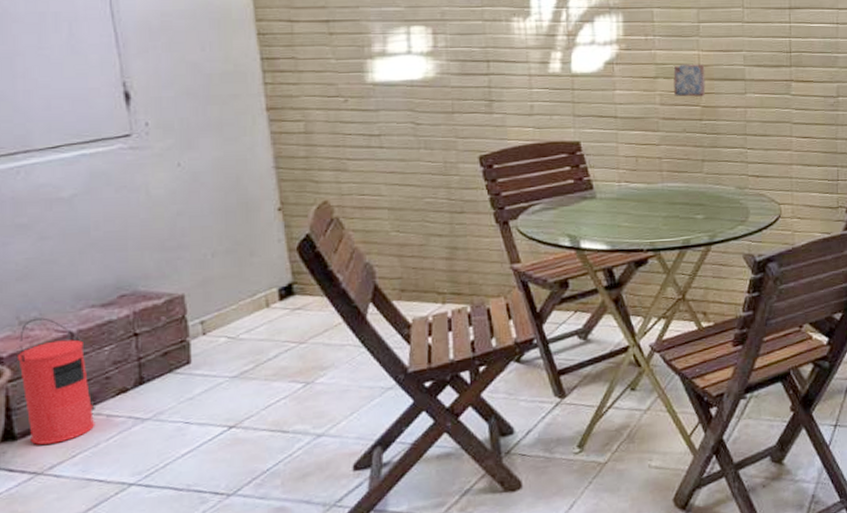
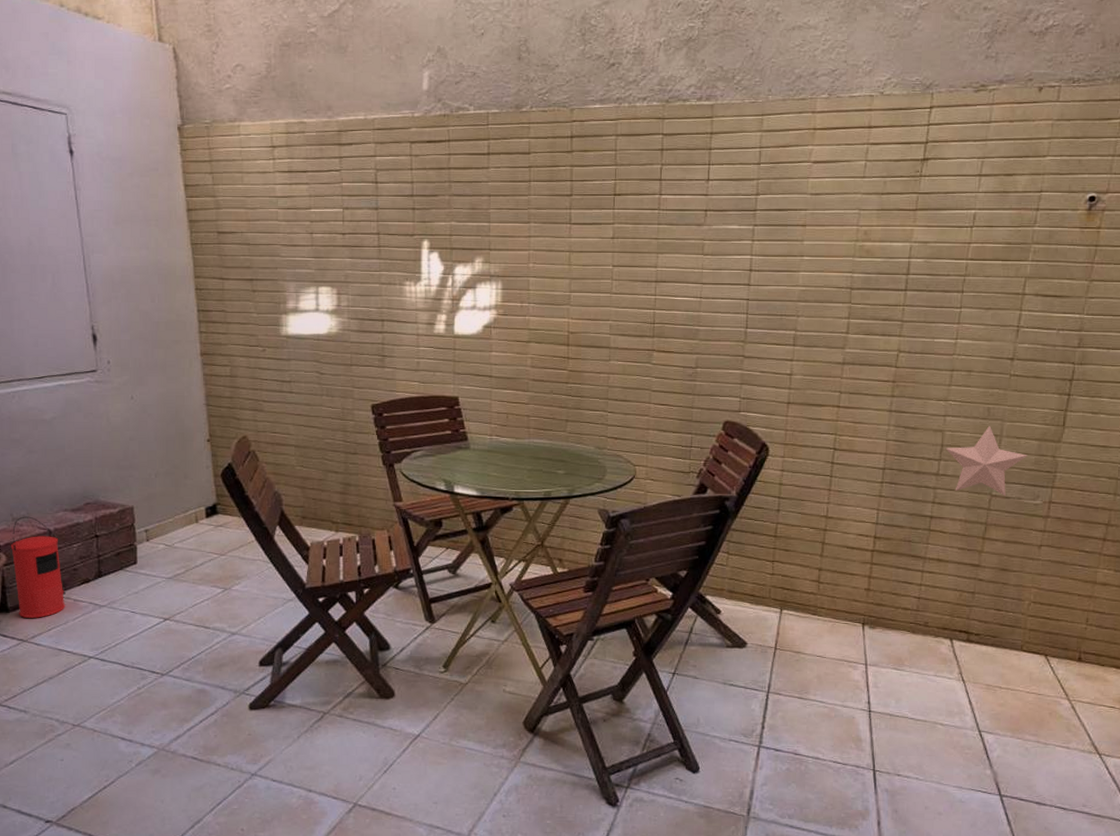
ceramic tile: present [673,63,706,97] -> none [544,330,573,361]

